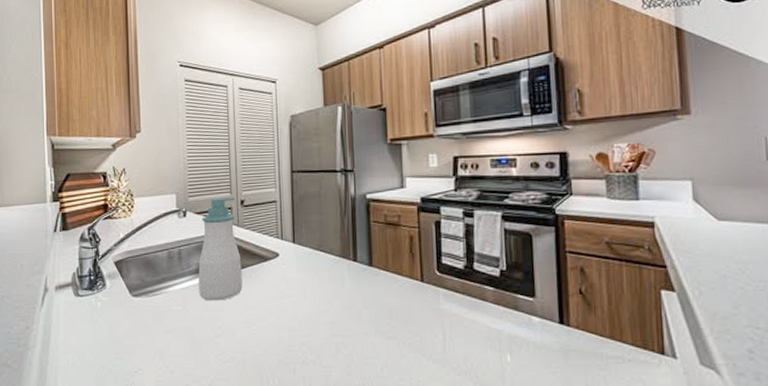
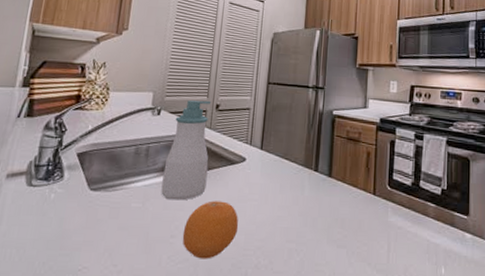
fruit: none [226,299,281,357] -> present [182,201,239,259]

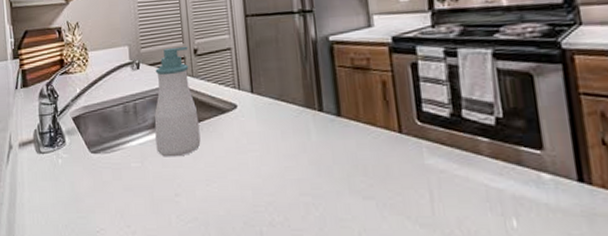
fruit: present [182,201,239,259] -> none [186,154,244,218]

